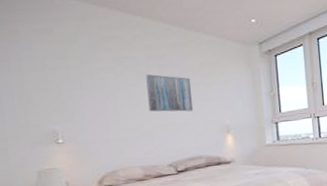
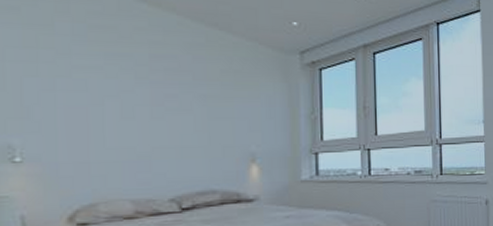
wall art: present [146,74,194,112] -> none [147,78,209,131]

